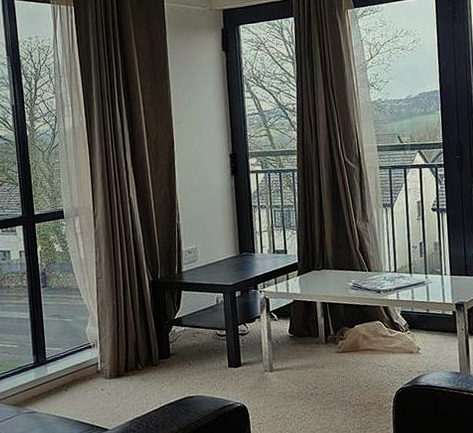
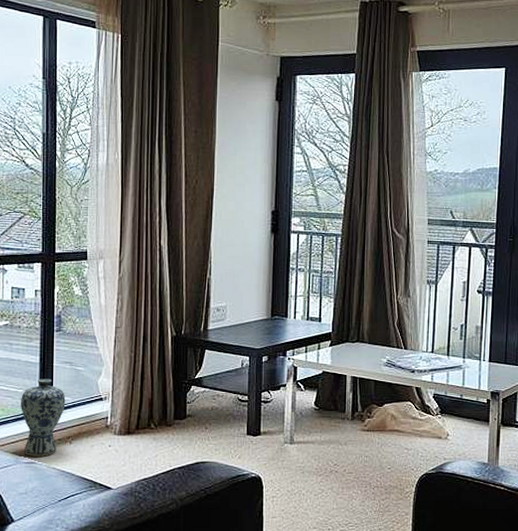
vase: none [16,332,58,407] -> present [21,378,66,457]

